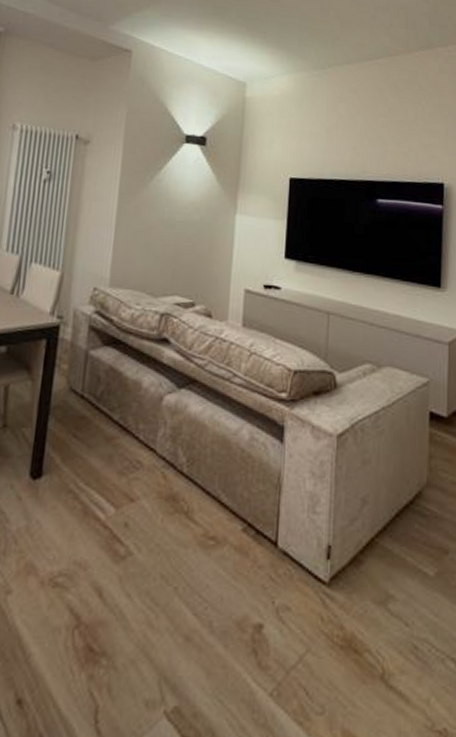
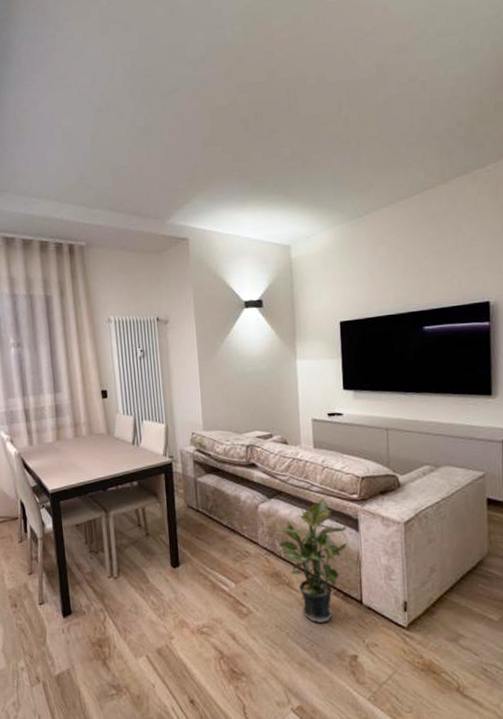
potted plant: none [182,394,270,572] -> present [279,498,348,622]

